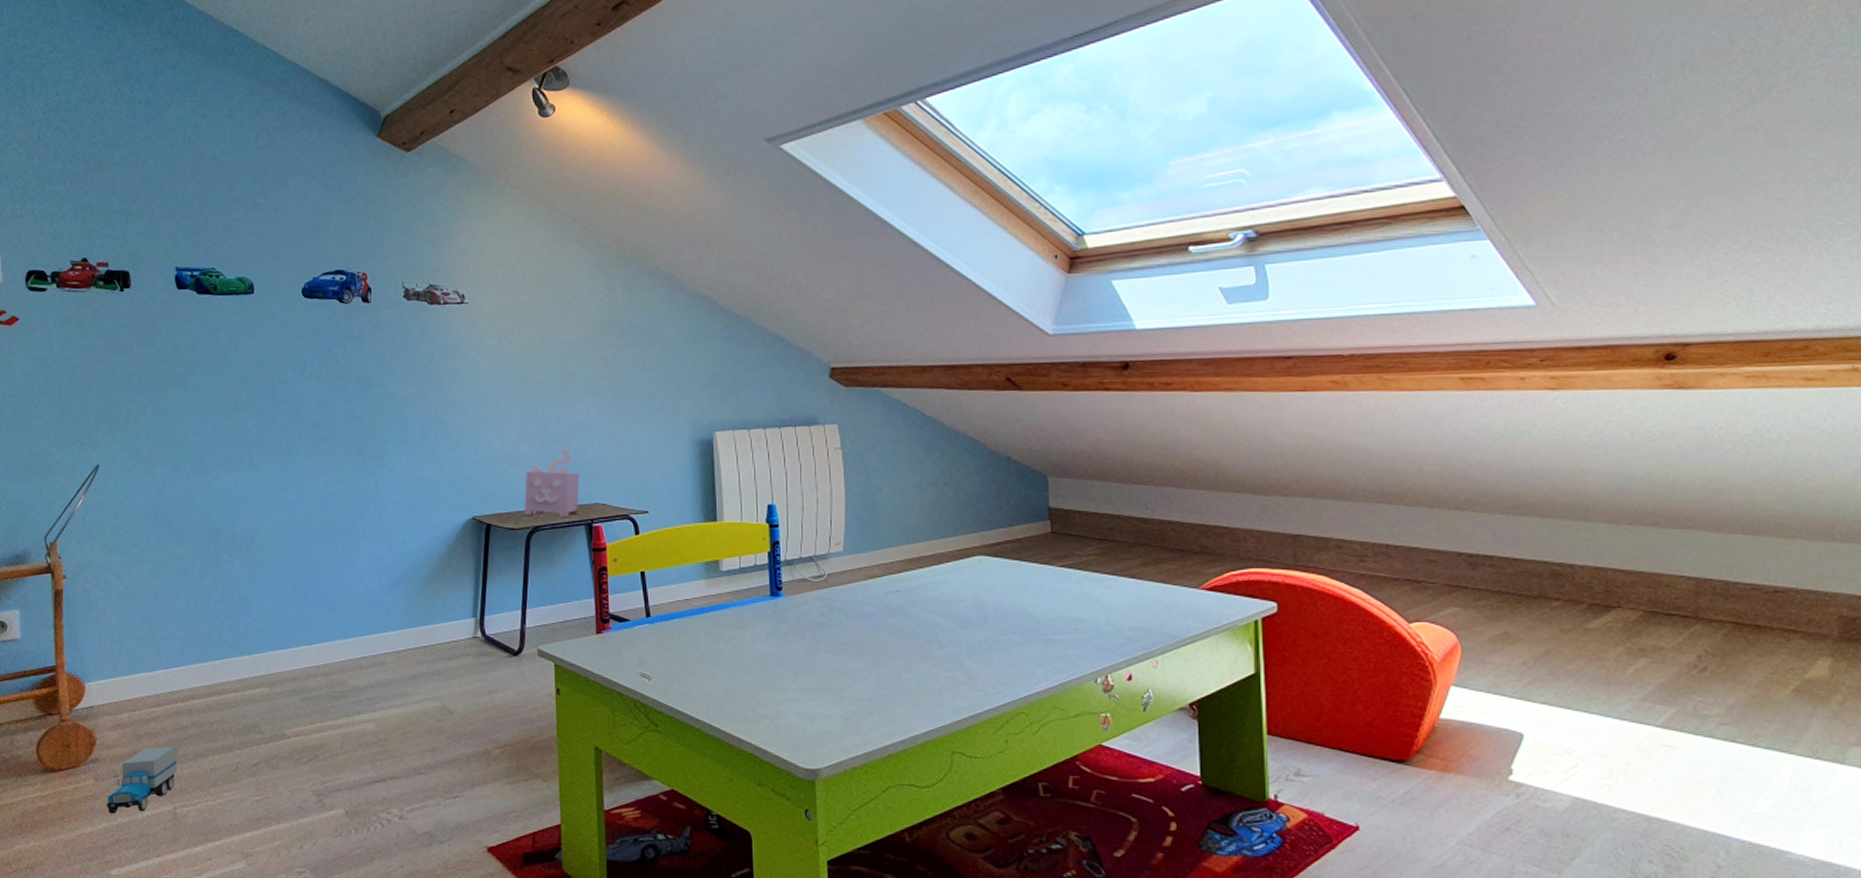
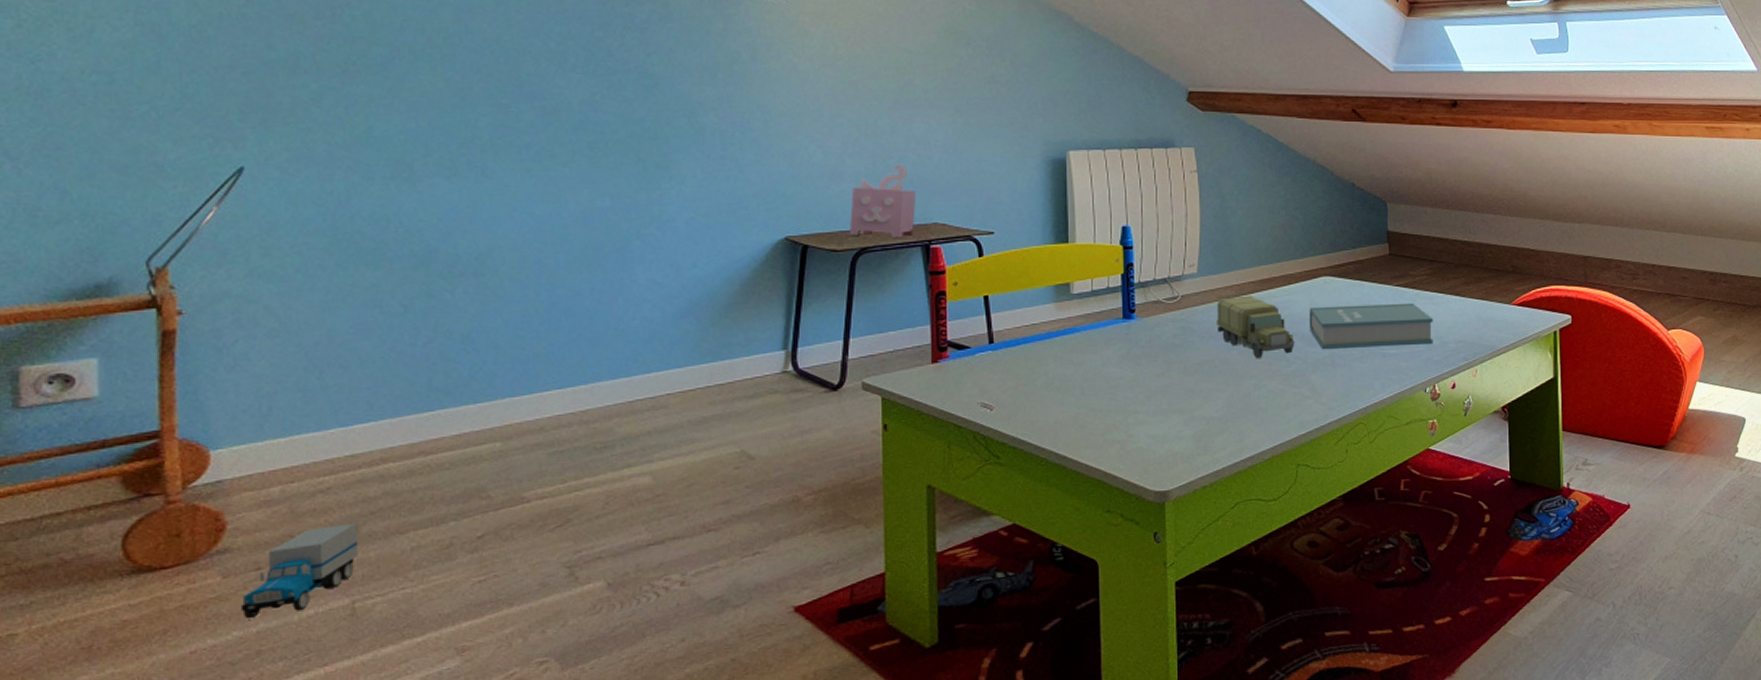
toy truck: none [864,575,947,641] -> present [1216,295,1295,359]
book: none [962,585,1105,633] -> present [1309,302,1433,350]

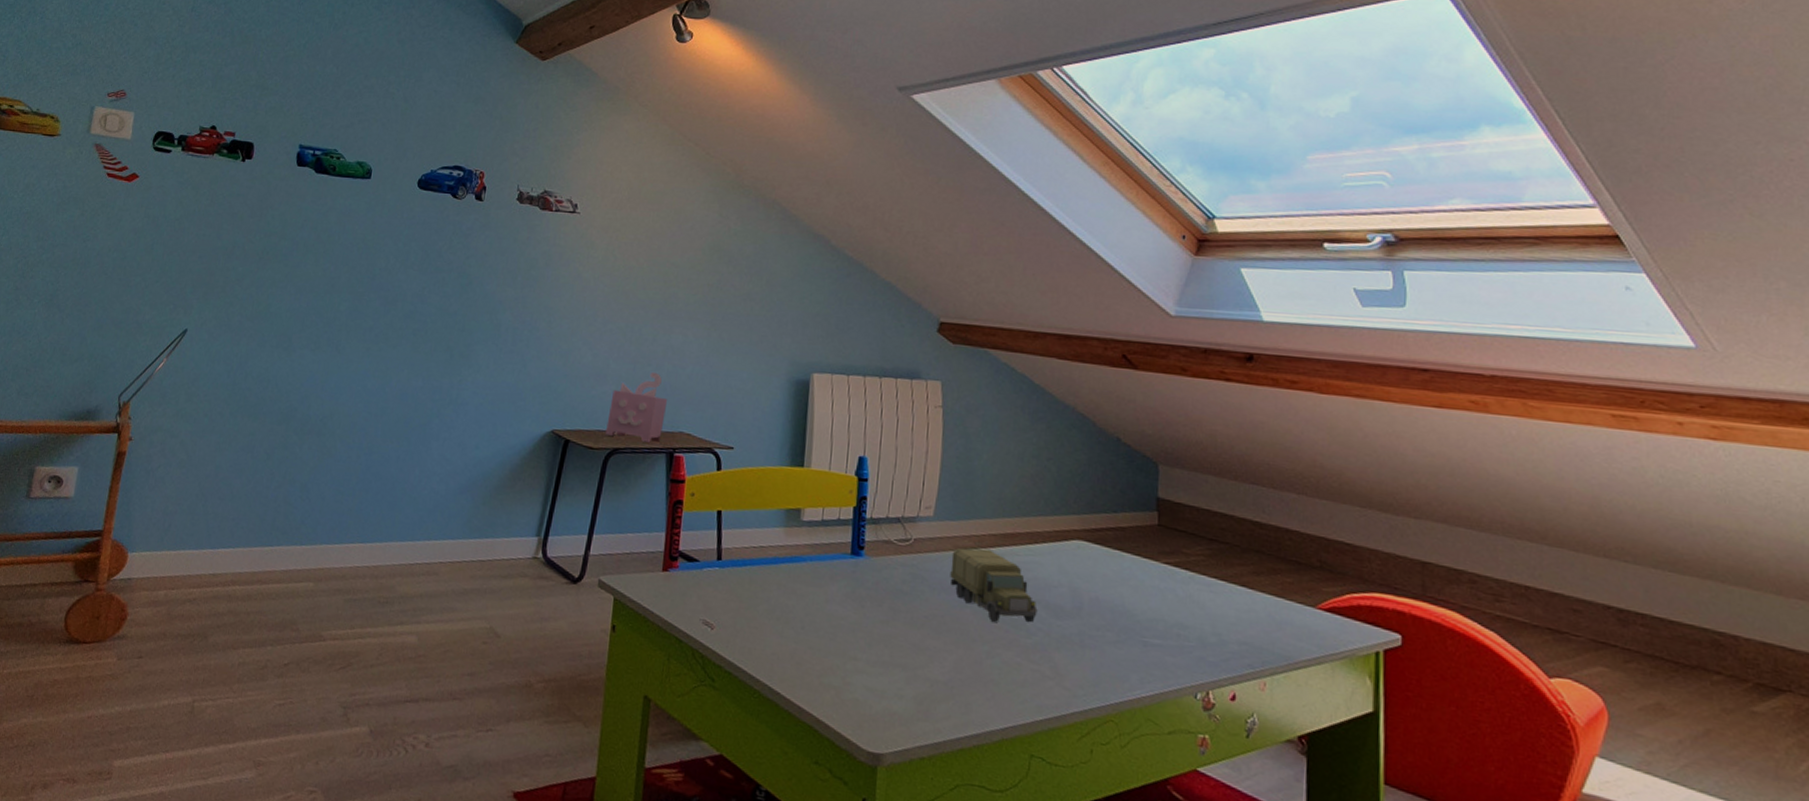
toy truck: present [240,522,359,619] -> none [123,631,207,700]
book: present [1309,302,1433,350] -> none [1055,574,1211,641]

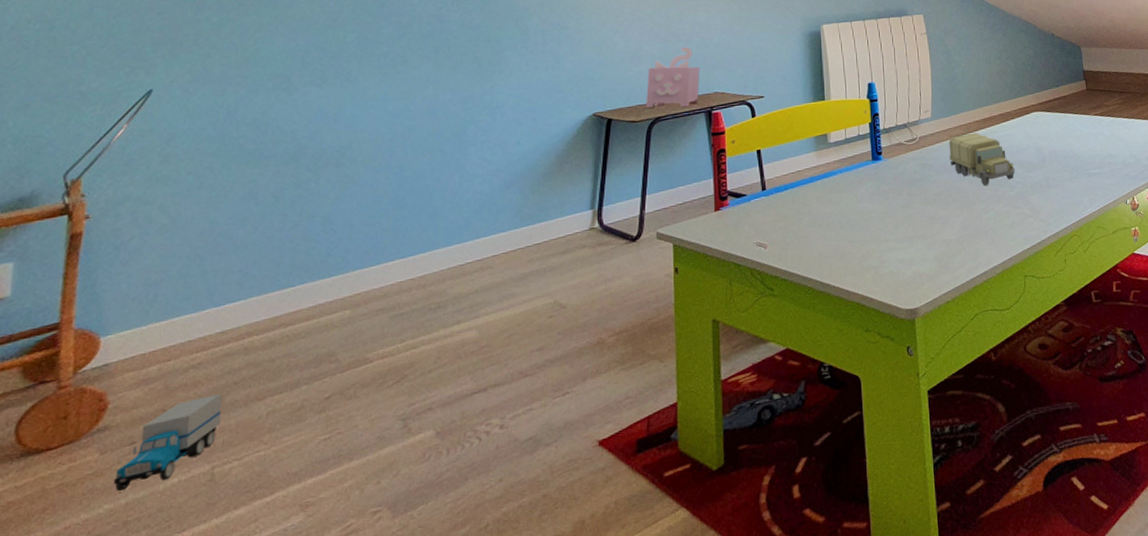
toy truck: none [123,631,207,700] -> present [113,393,222,492]

